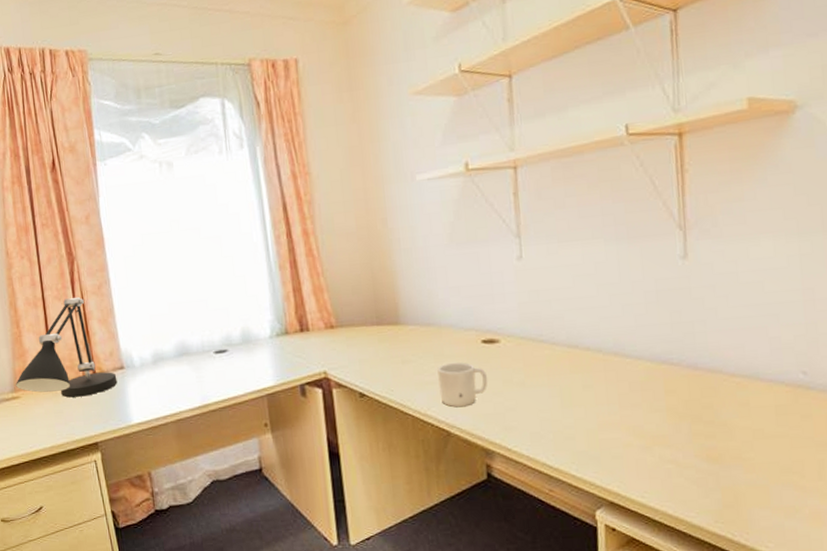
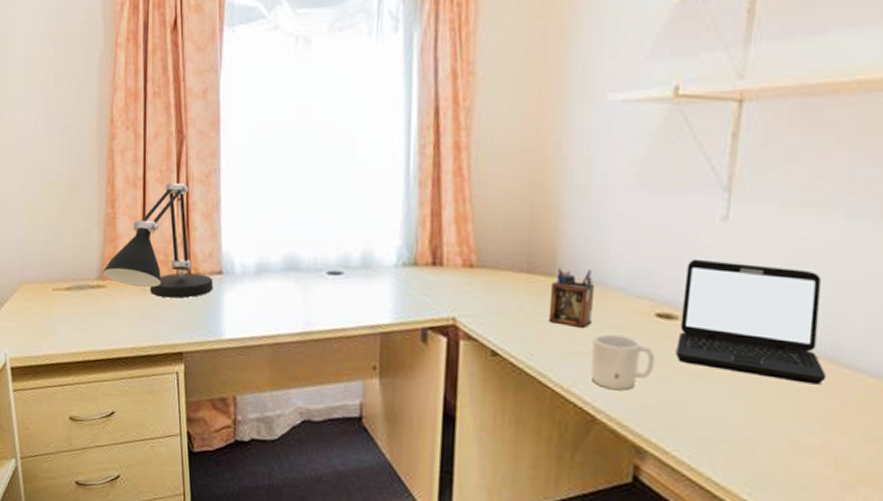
desk organizer: none [397,314,434,363] -> present [548,267,595,329]
laptop: none [498,288,615,376] -> present [676,258,827,385]

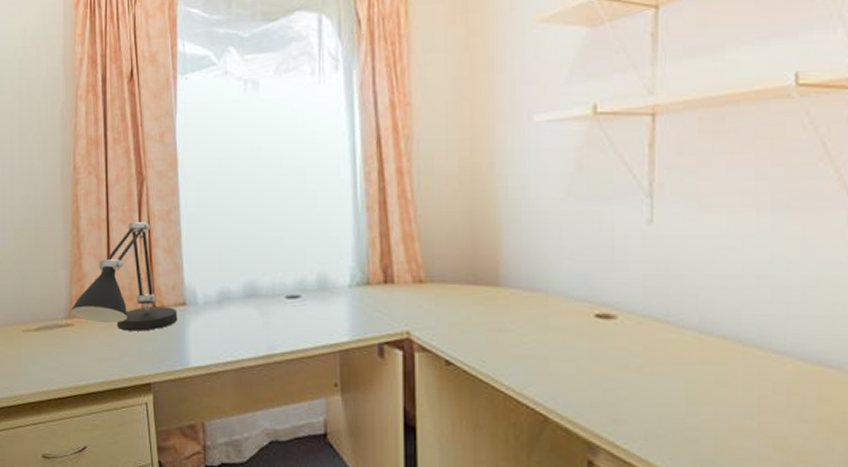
desk organizer: present [548,267,595,329] -> none [495,277,537,334]
mug: present [590,333,656,391] -> none [539,336,599,390]
laptop: present [676,258,827,385] -> none [617,261,757,371]

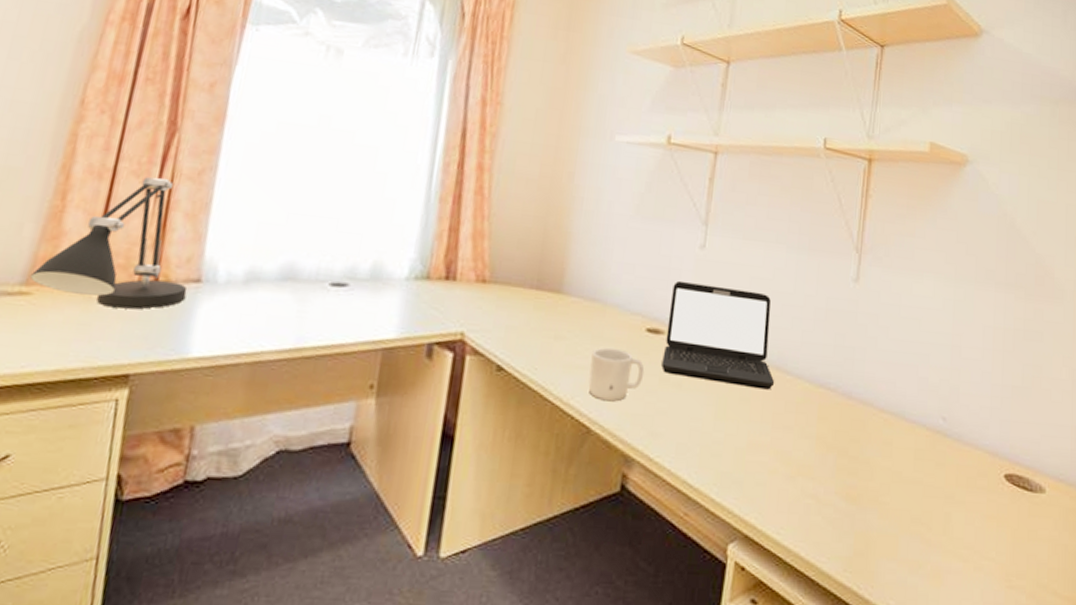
mug: none [539,336,599,390] -> present [588,347,645,402]
laptop: none [617,261,757,371] -> present [661,280,775,390]

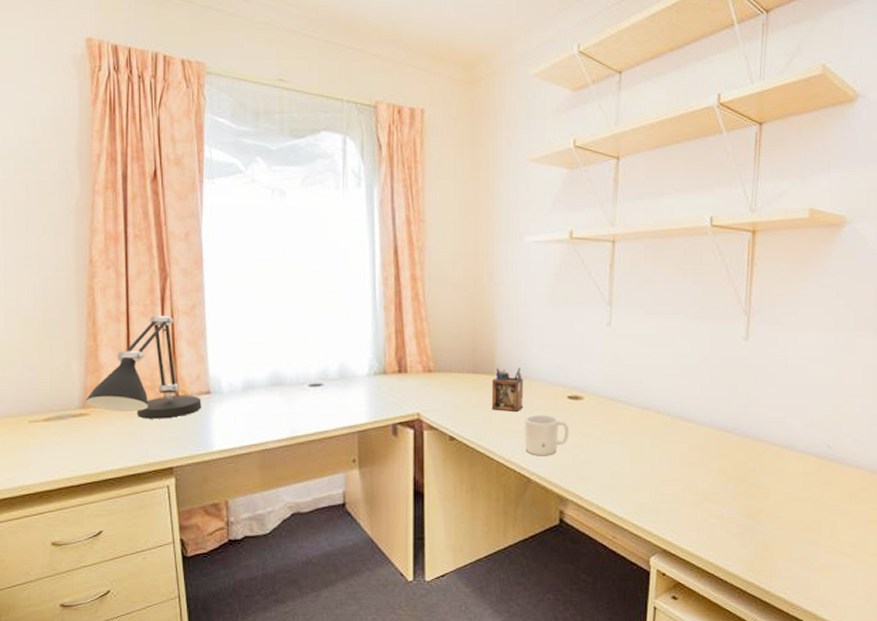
desk organizer: none [553,285,597,343] -> present [491,367,524,413]
laptop: present [661,280,775,390] -> none [583,354,680,436]

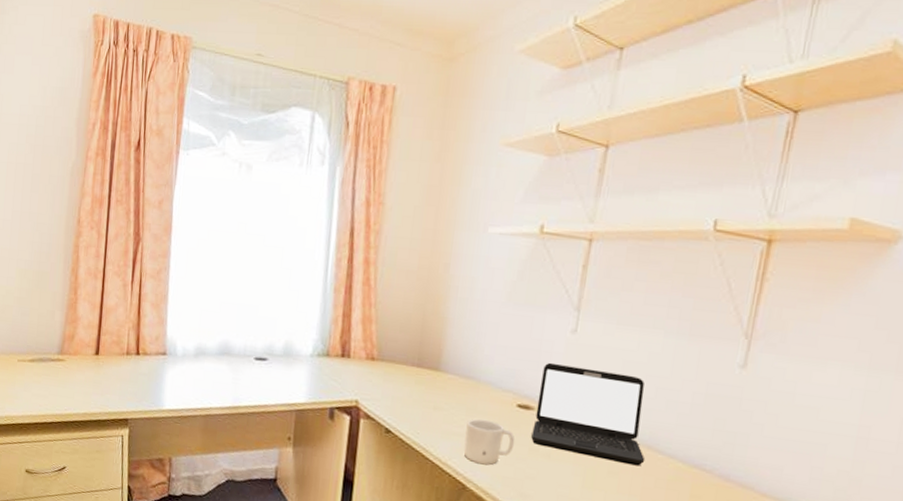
desk lamp: present [84,316,202,419] -> none [62,276,158,373]
desk organizer: present [491,367,524,413] -> none [432,364,471,414]
laptop: none [583,354,680,436] -> present [531,362,645,466]

